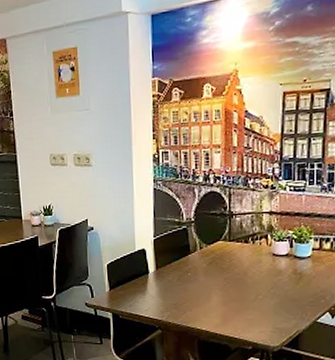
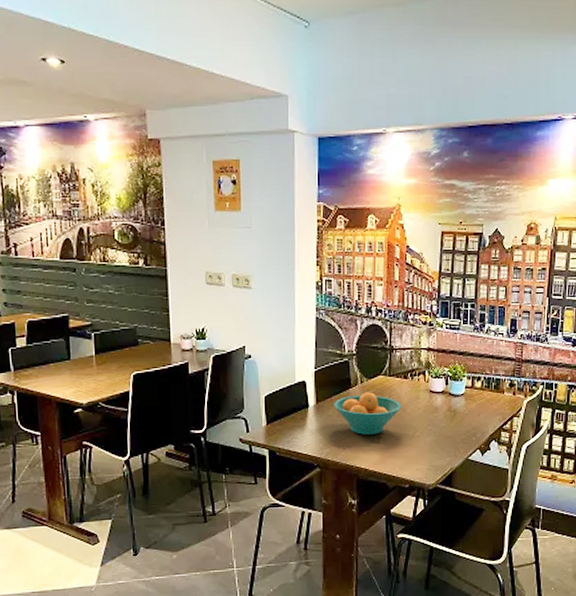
fruit bowl: none [173,257,243,299] -> present [334,392,402,435]

